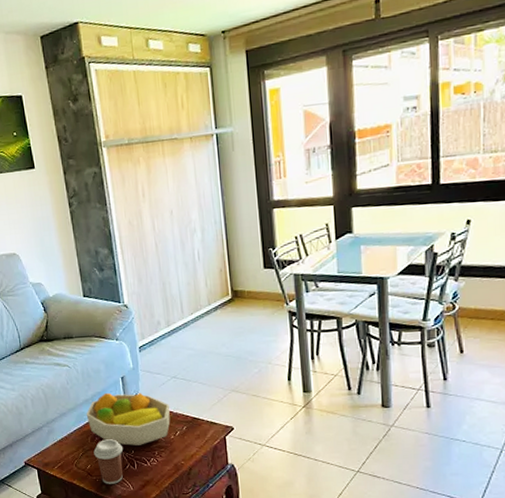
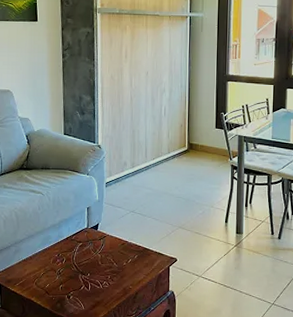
fruit bowl: present [86,392,170,446] -> none [51,220,126,269]
coffee cup: present [93,439,124,484] -> none [54,262,81,303]

